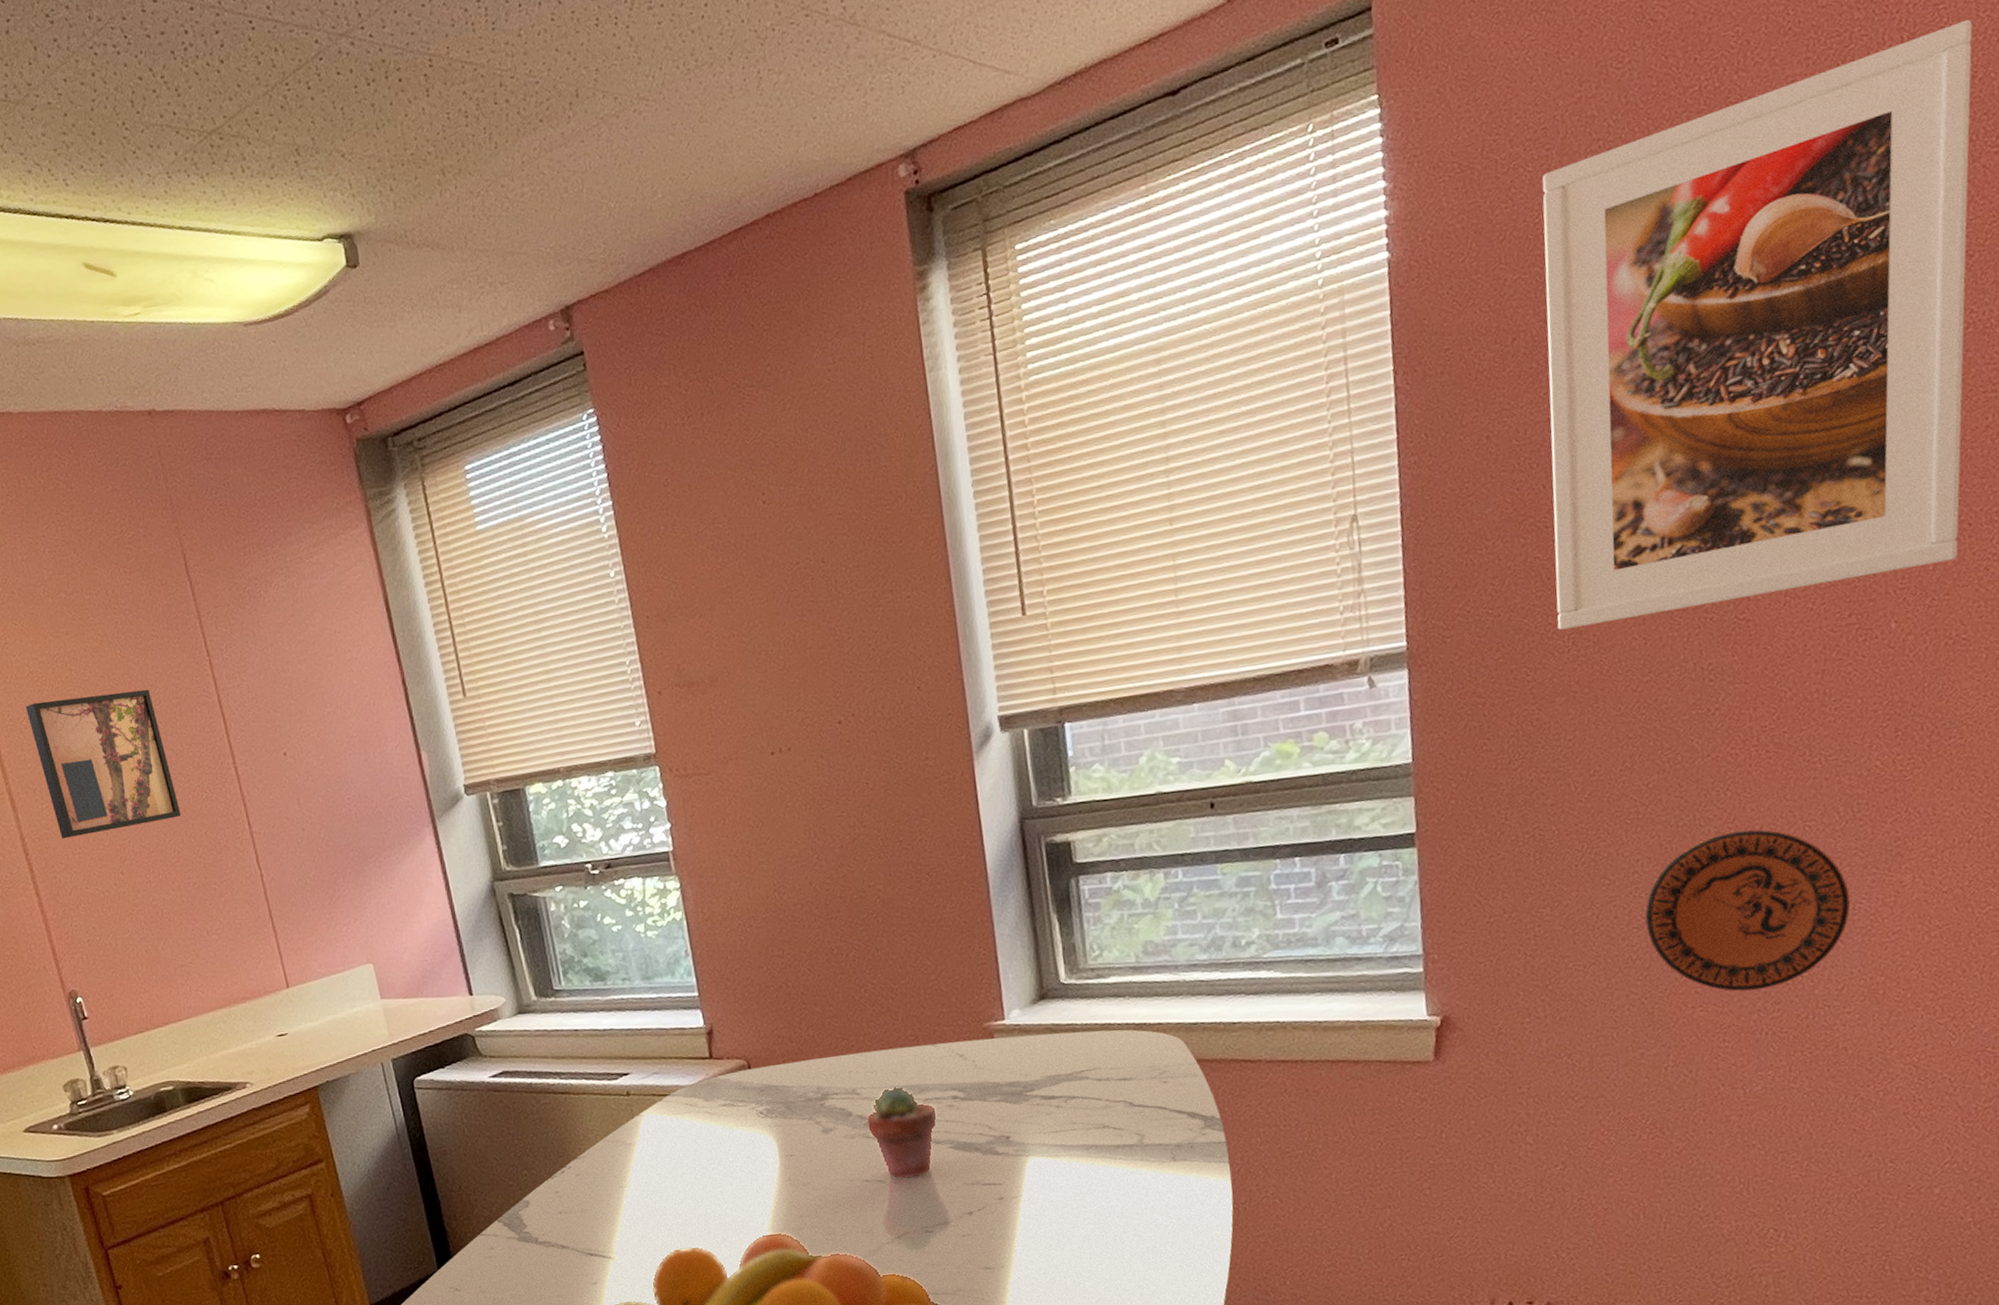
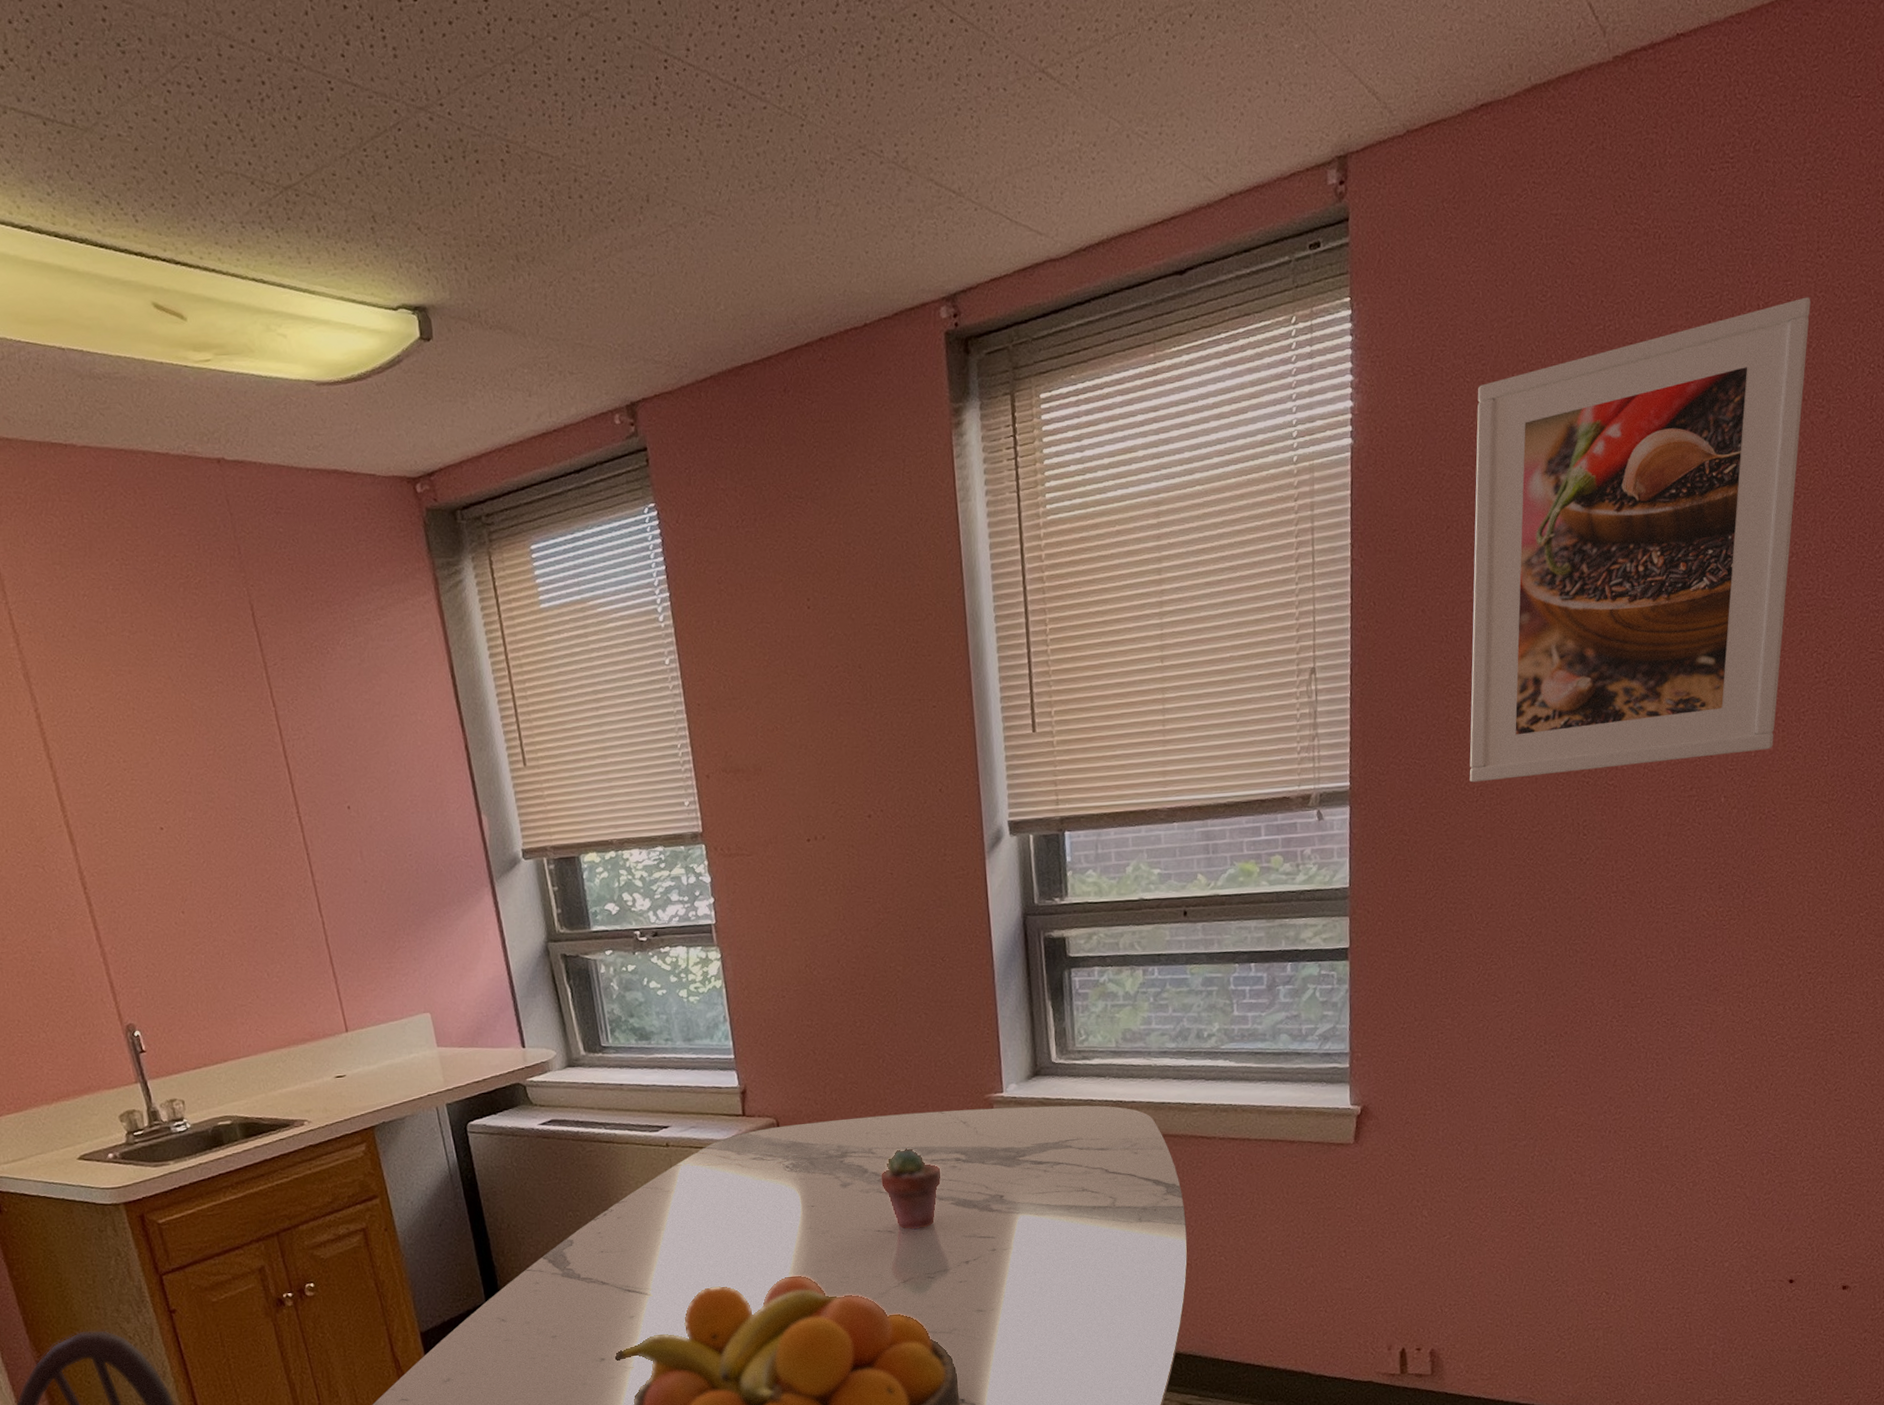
wall art: present [26,689,181,839] -> none [86,734,244,875]
decorative plate: present [1645,830,1851,992] -> none [1523,962,1678,1096]

